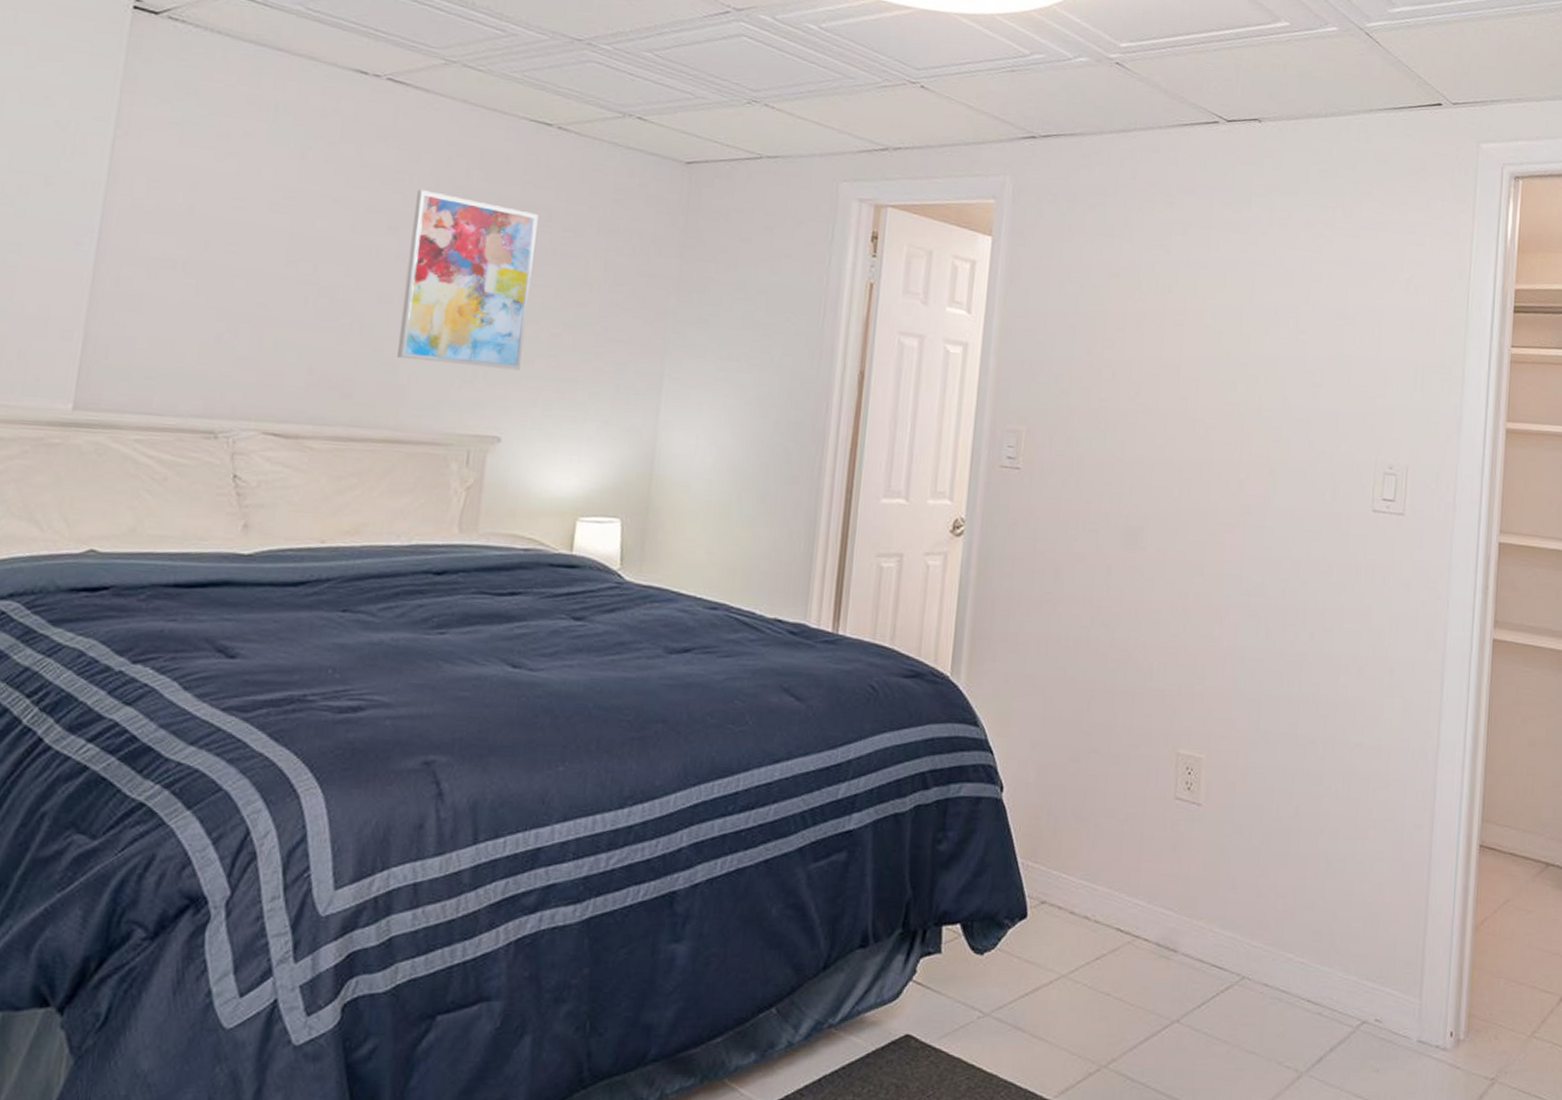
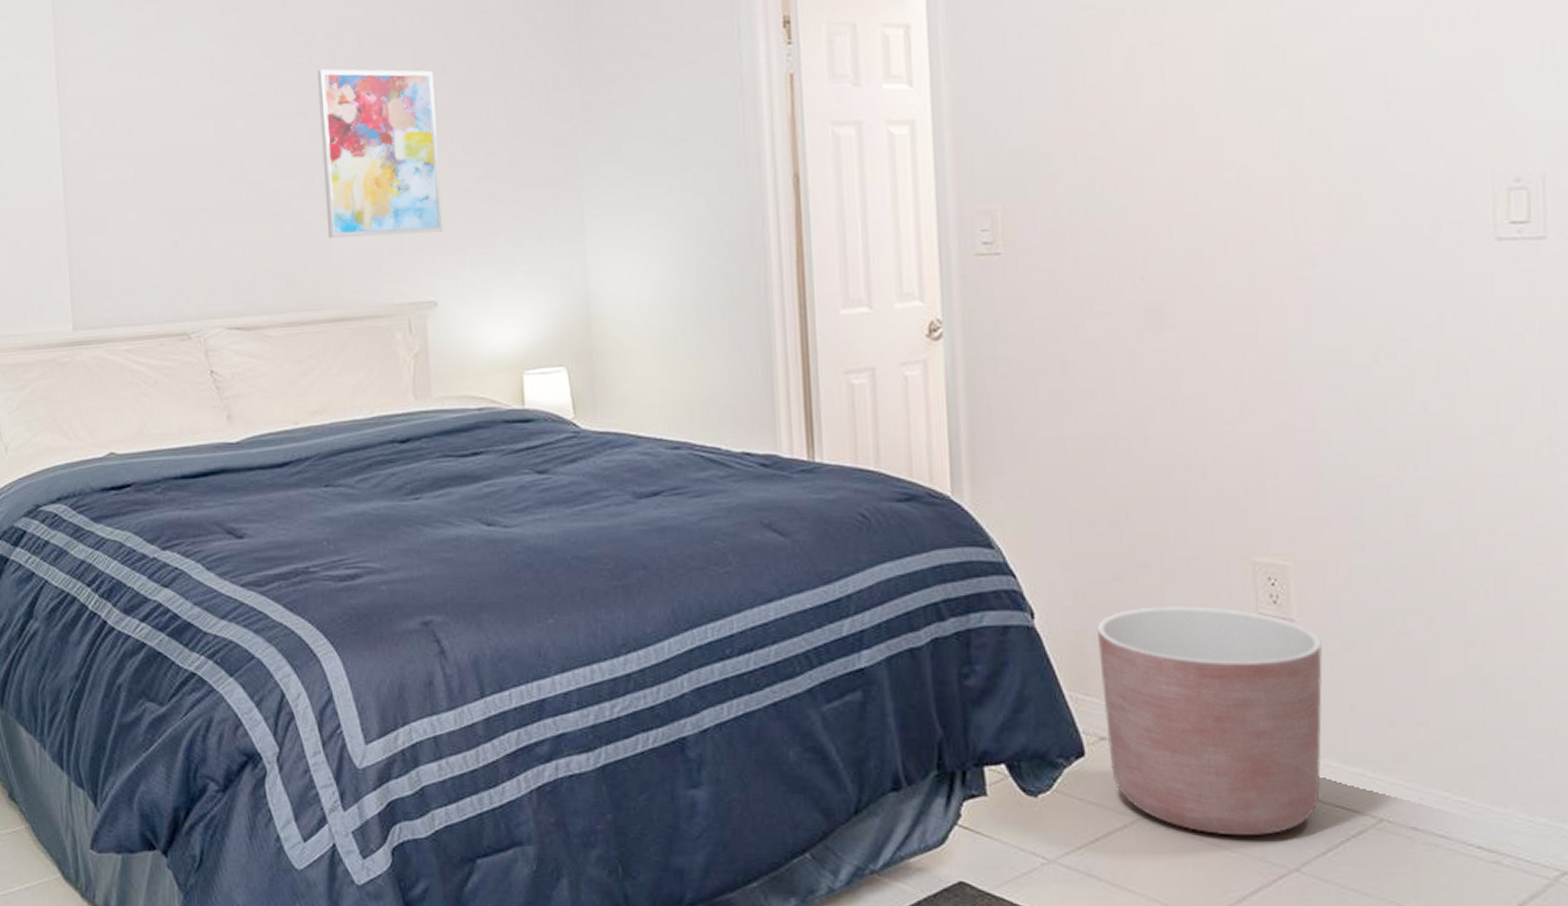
planter: none [1046,786,1218,992] -> present [1097,605,1322,836]

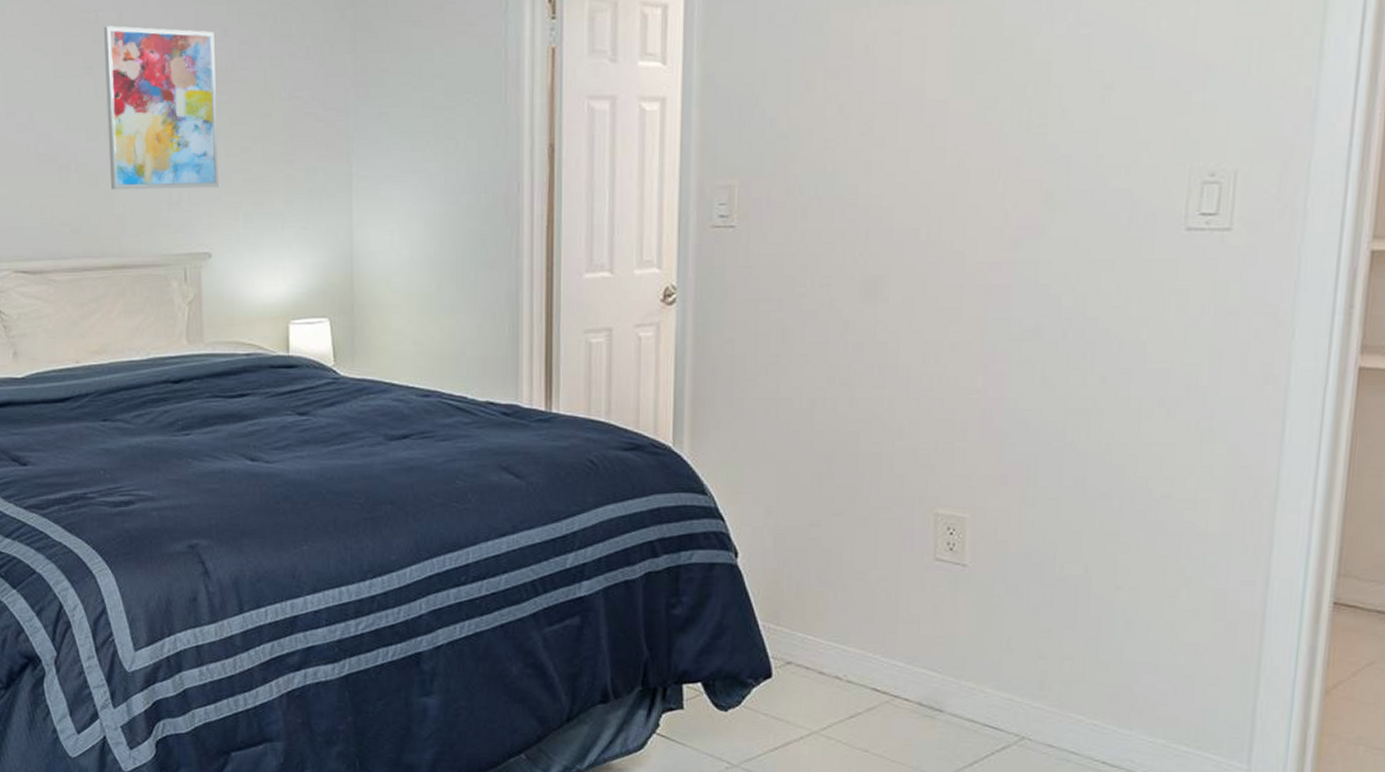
planter: present [1097,605,1322,836] -> none [792,549,988,749]

